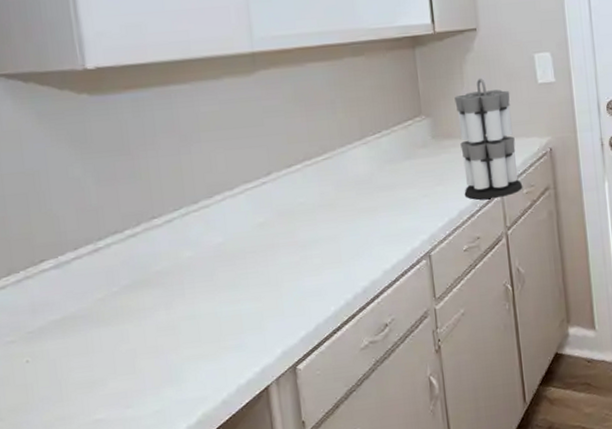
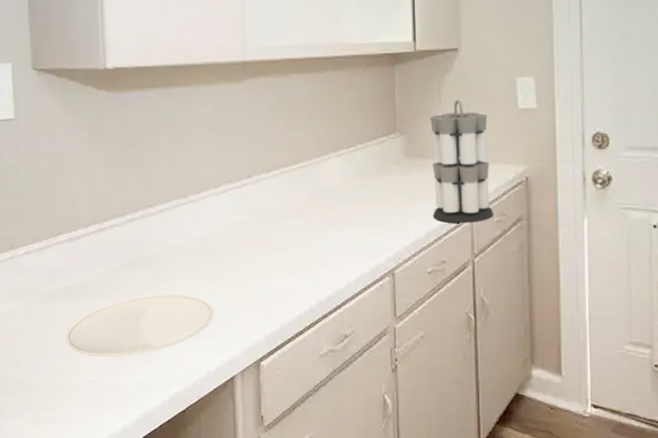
plate: none [60,308,240,392] -> present [65,294,214,357]

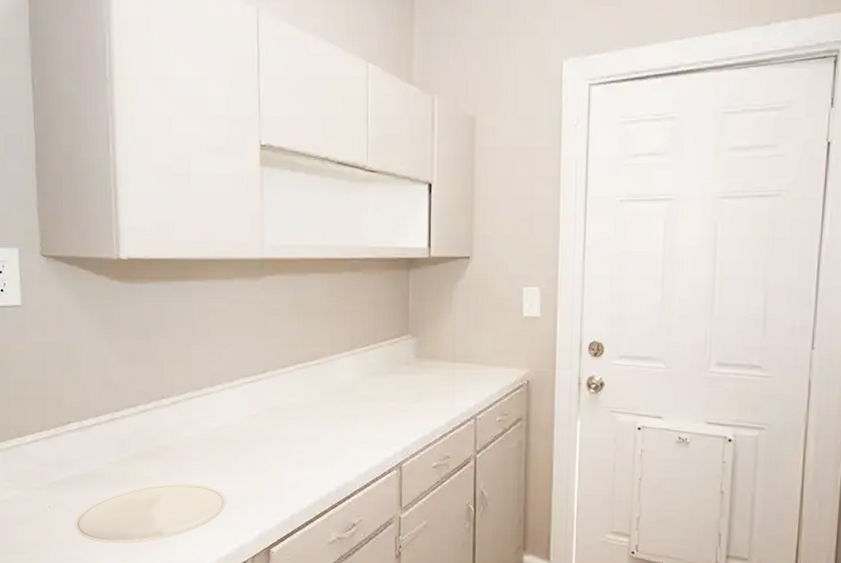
spice rack: present [430,99,494,224] -> none [440,305,497,422]

